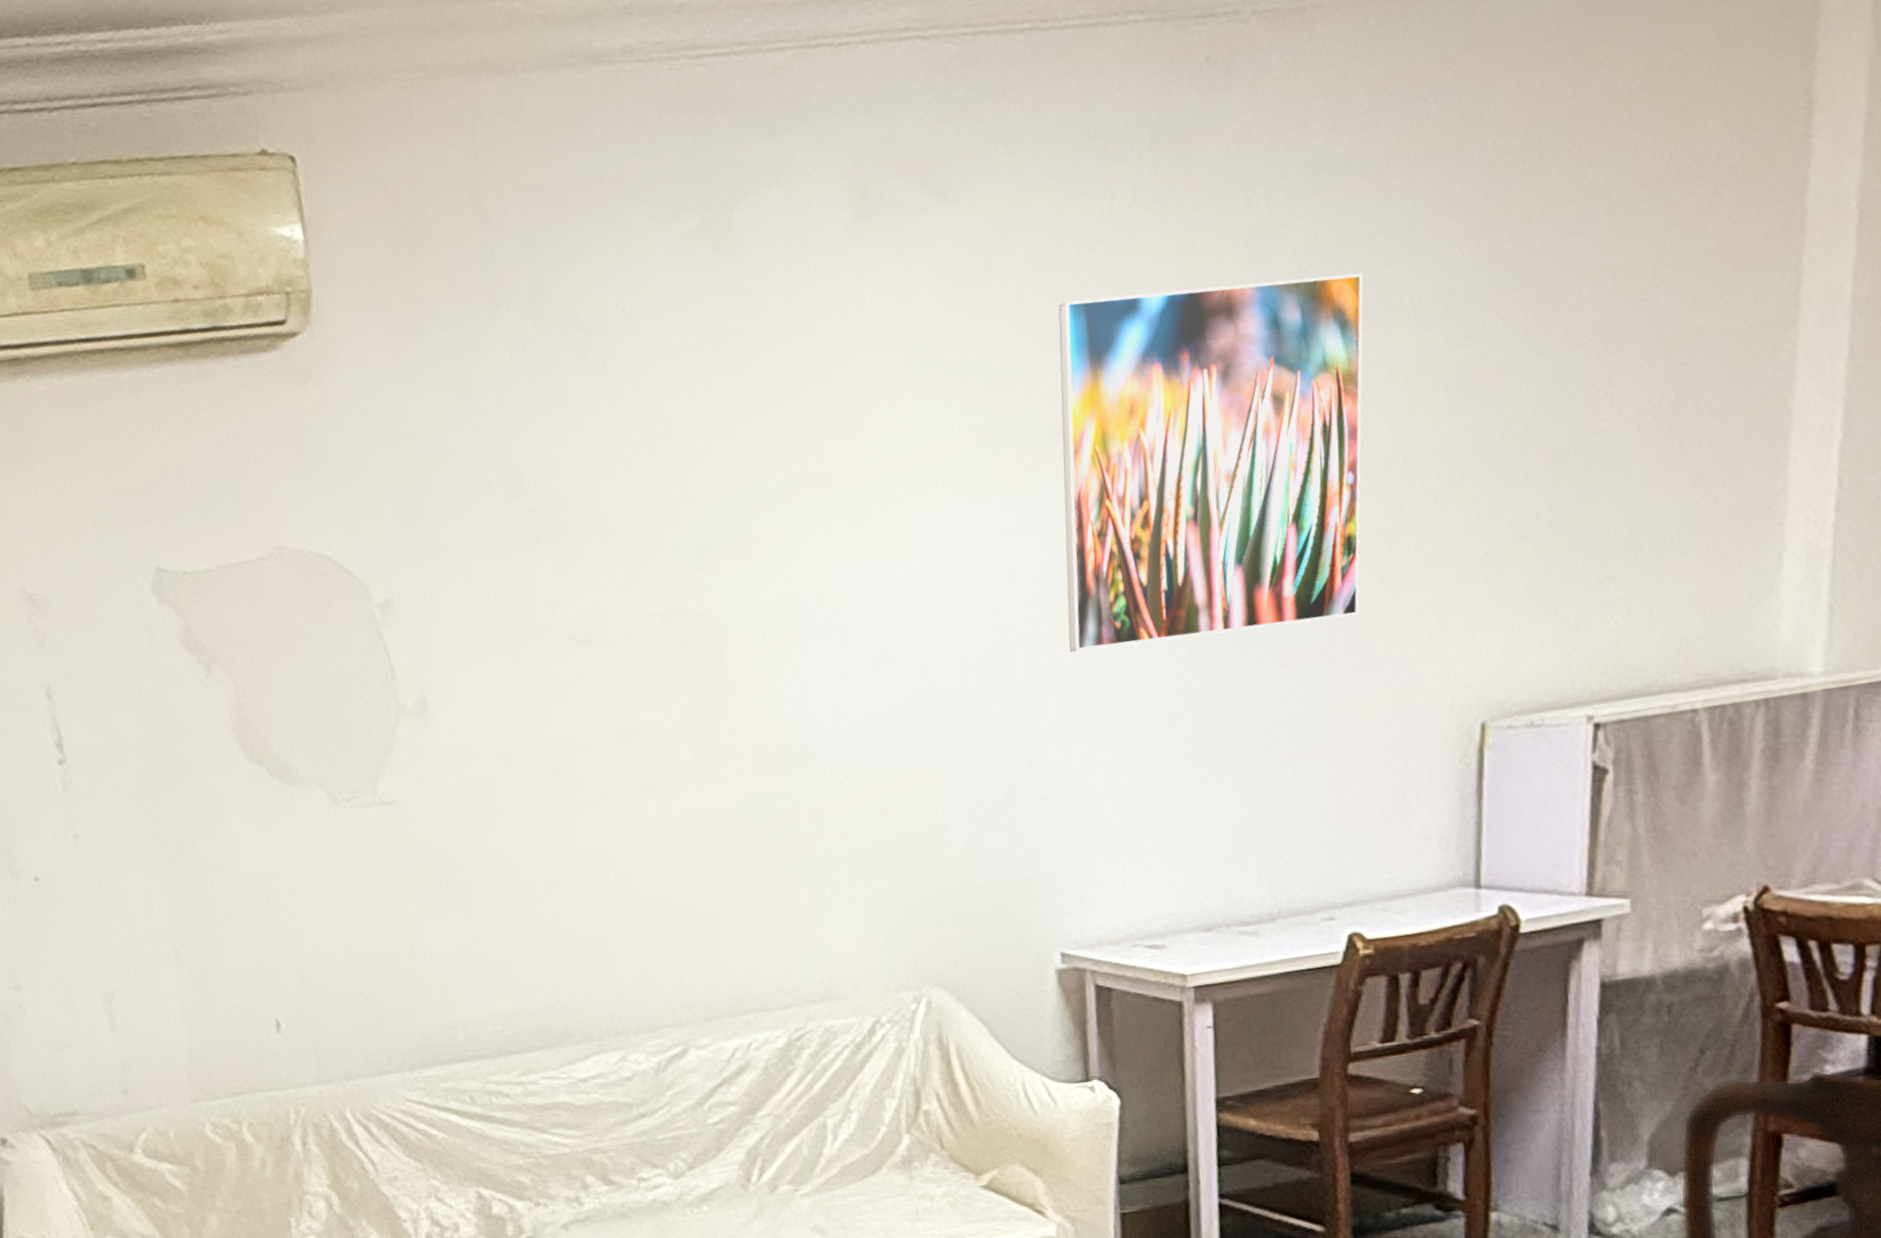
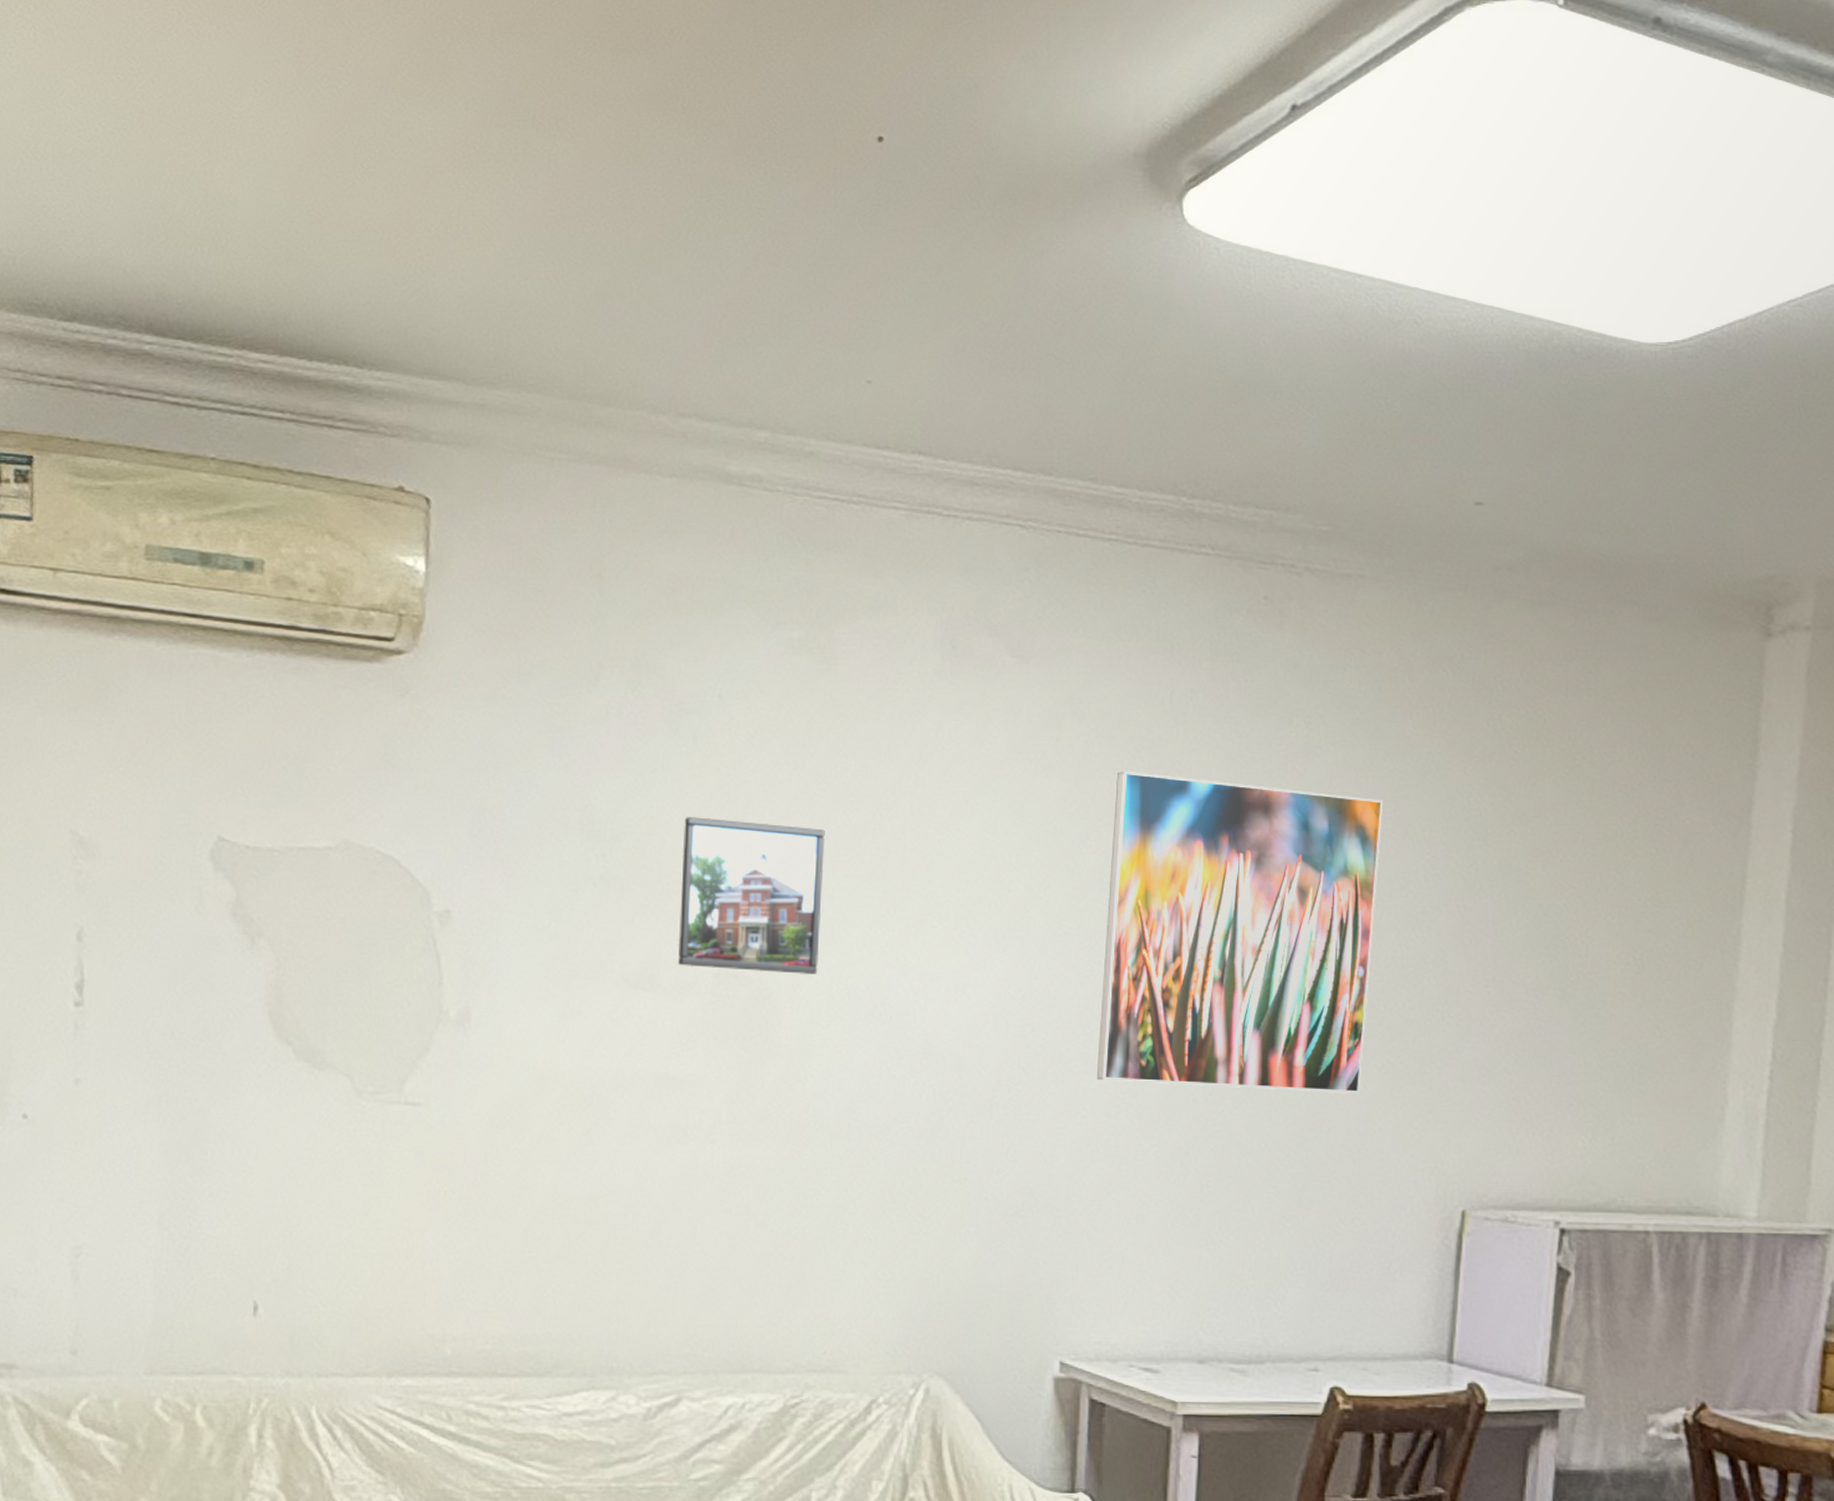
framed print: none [606,436,765,613] -> present [678,817,825,974]

